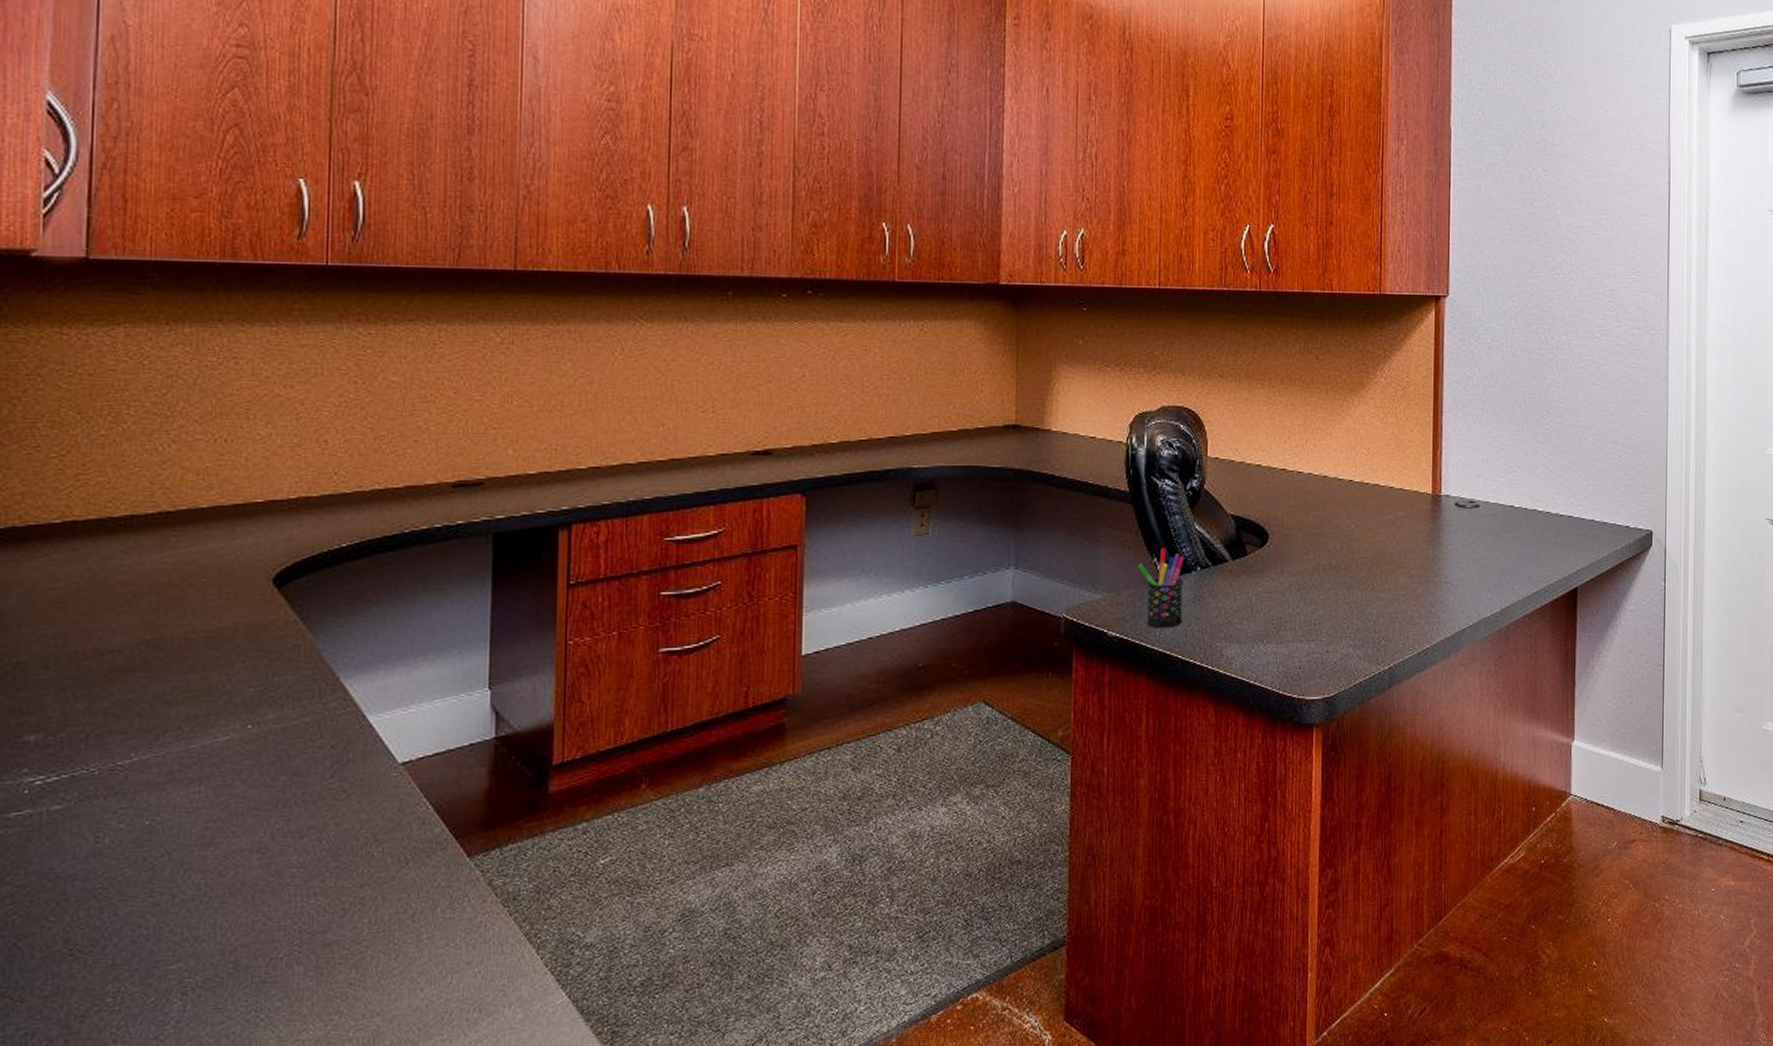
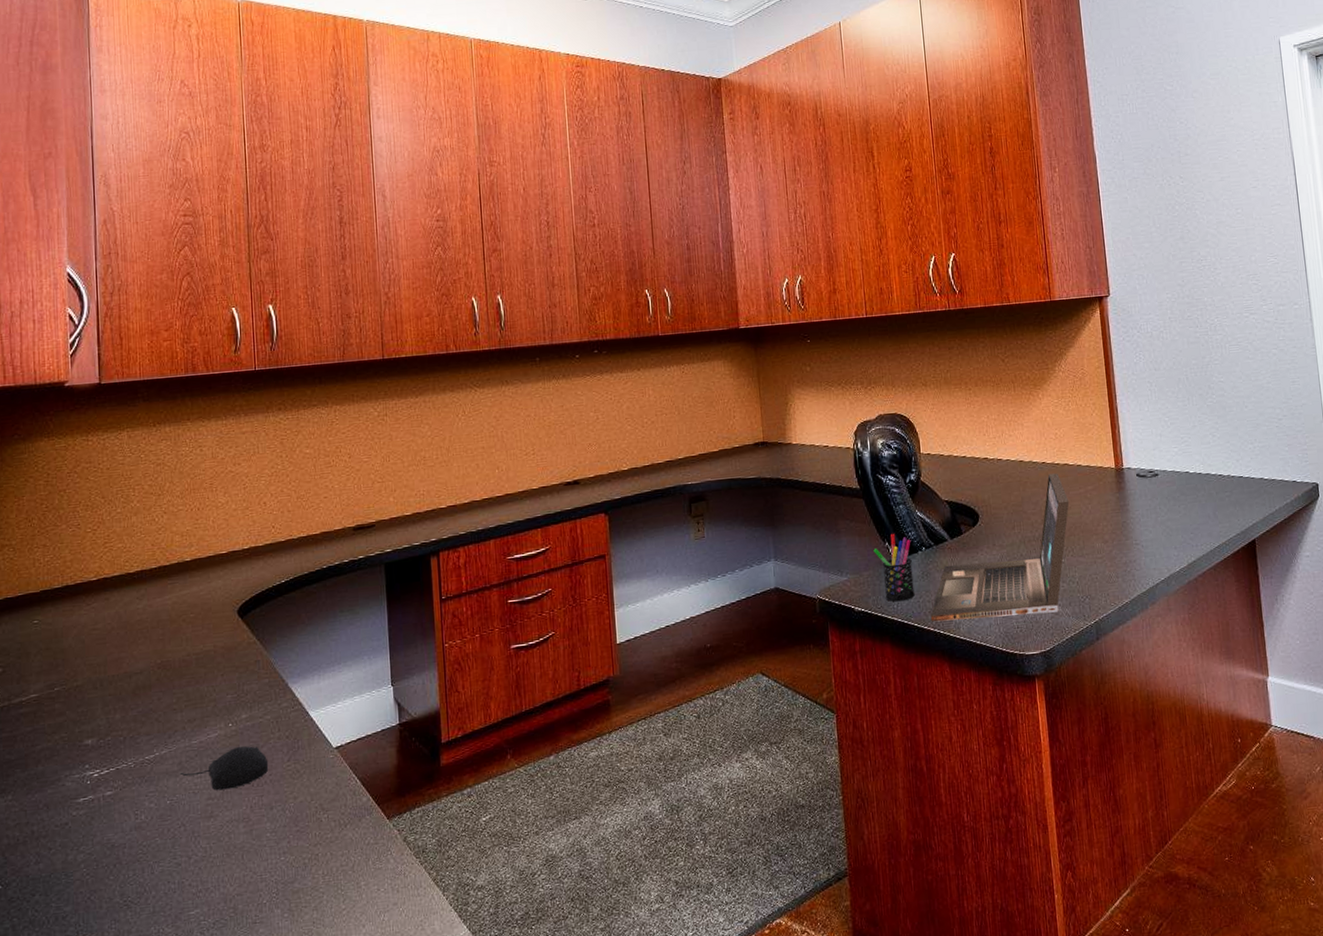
computer mouse: none [168,755,302,811] -> present [179,746,269,791]
laptop: none [1198,494,1375,655] -> present [930,473,1070,622]

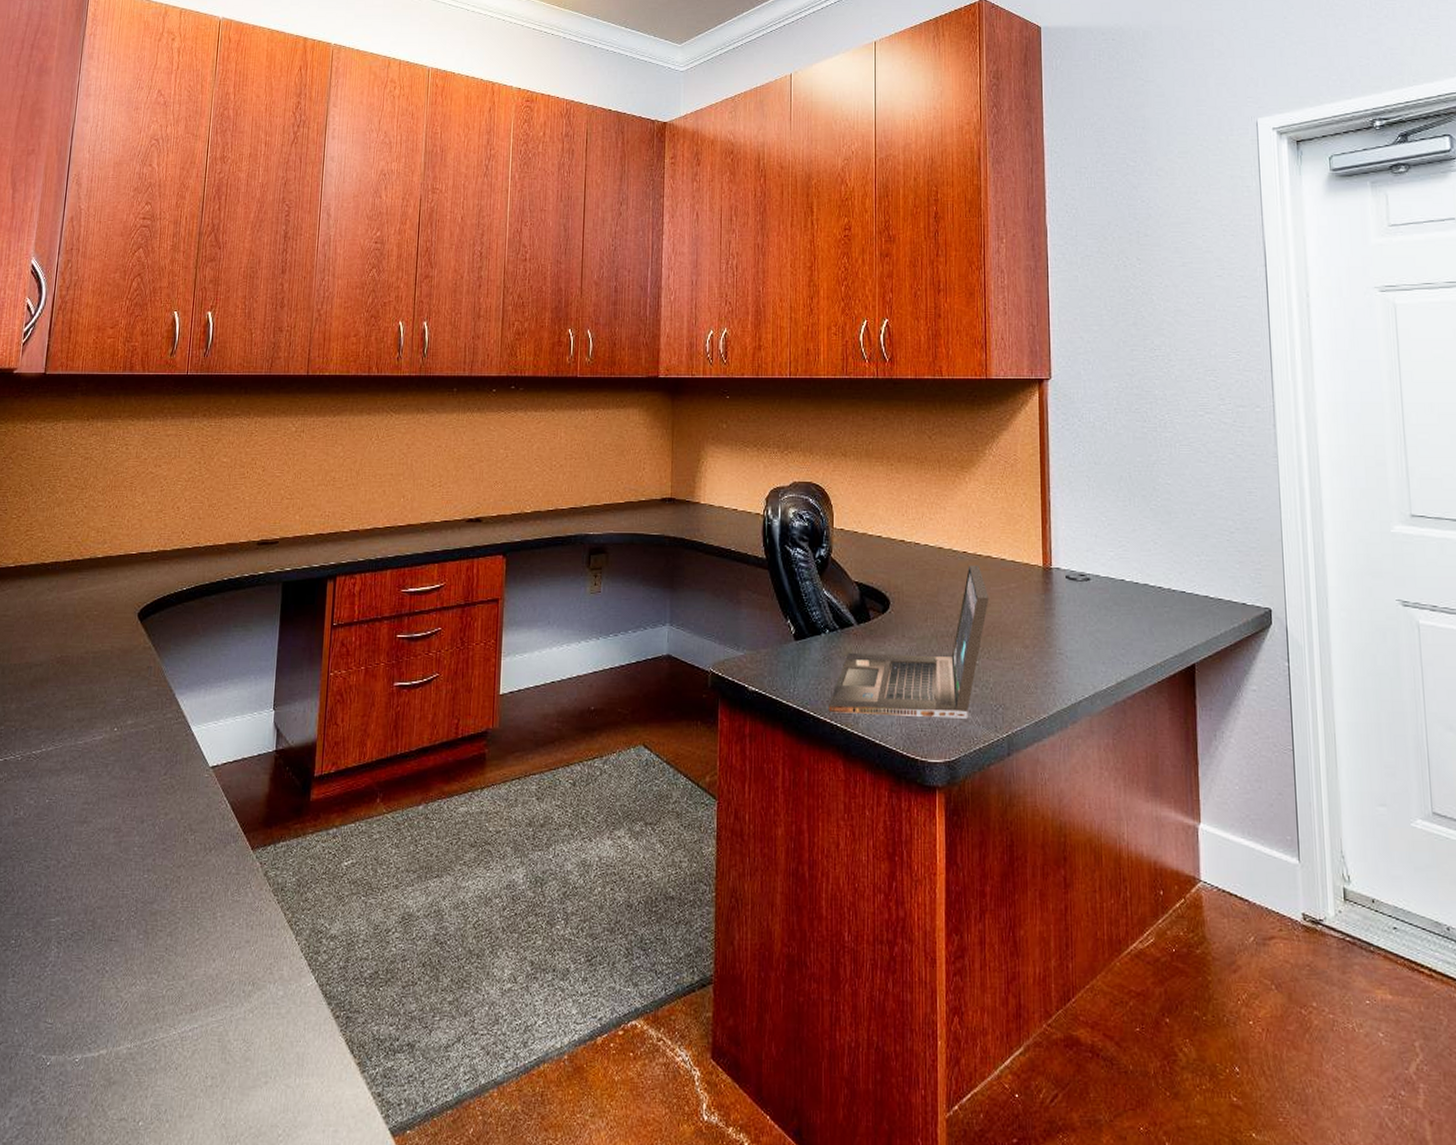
computer mouse: present [179,746,269,791] -> none [61,753,146,796]
pen holder: present [873,533,915,602] -> none [774,610,815,686]

